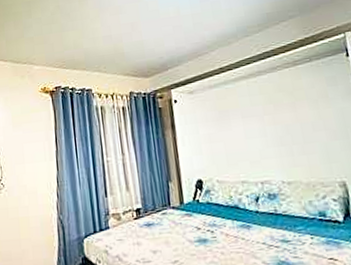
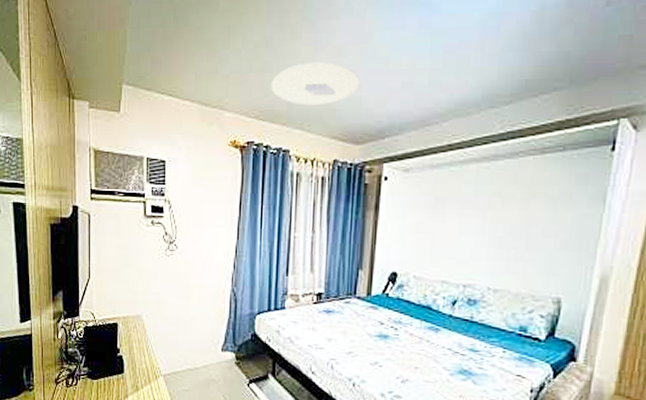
ceiling light: none [69,18,140,53] -> present [271,62,360,106]

